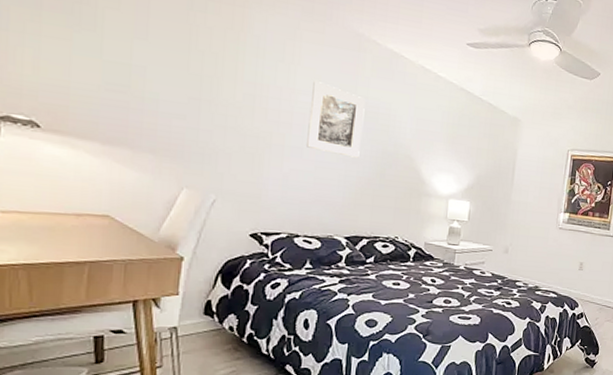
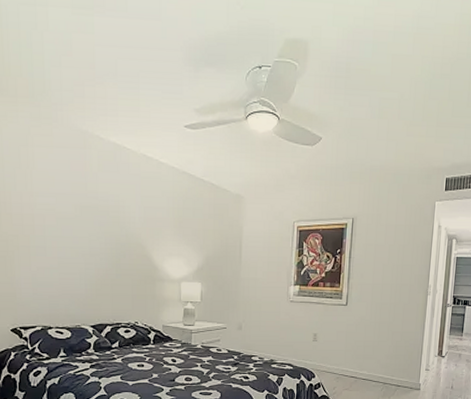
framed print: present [305,80,366,158] -> none [47,181,96,251]

